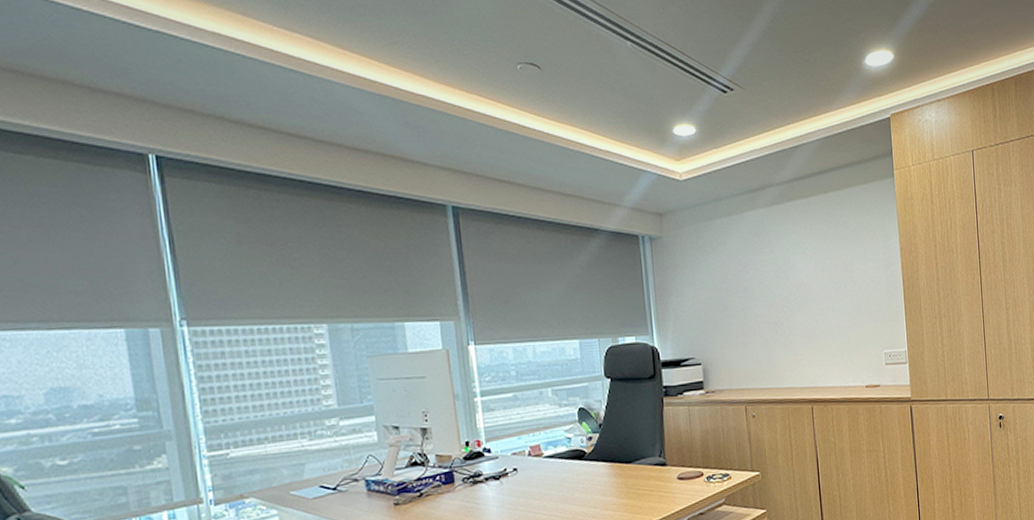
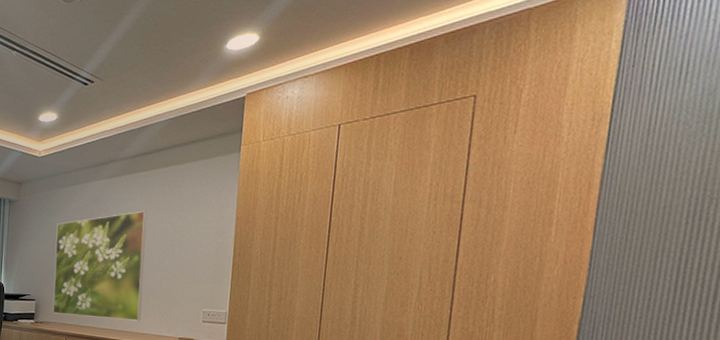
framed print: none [715,244,825,378] -> present [52,210,147,321]

